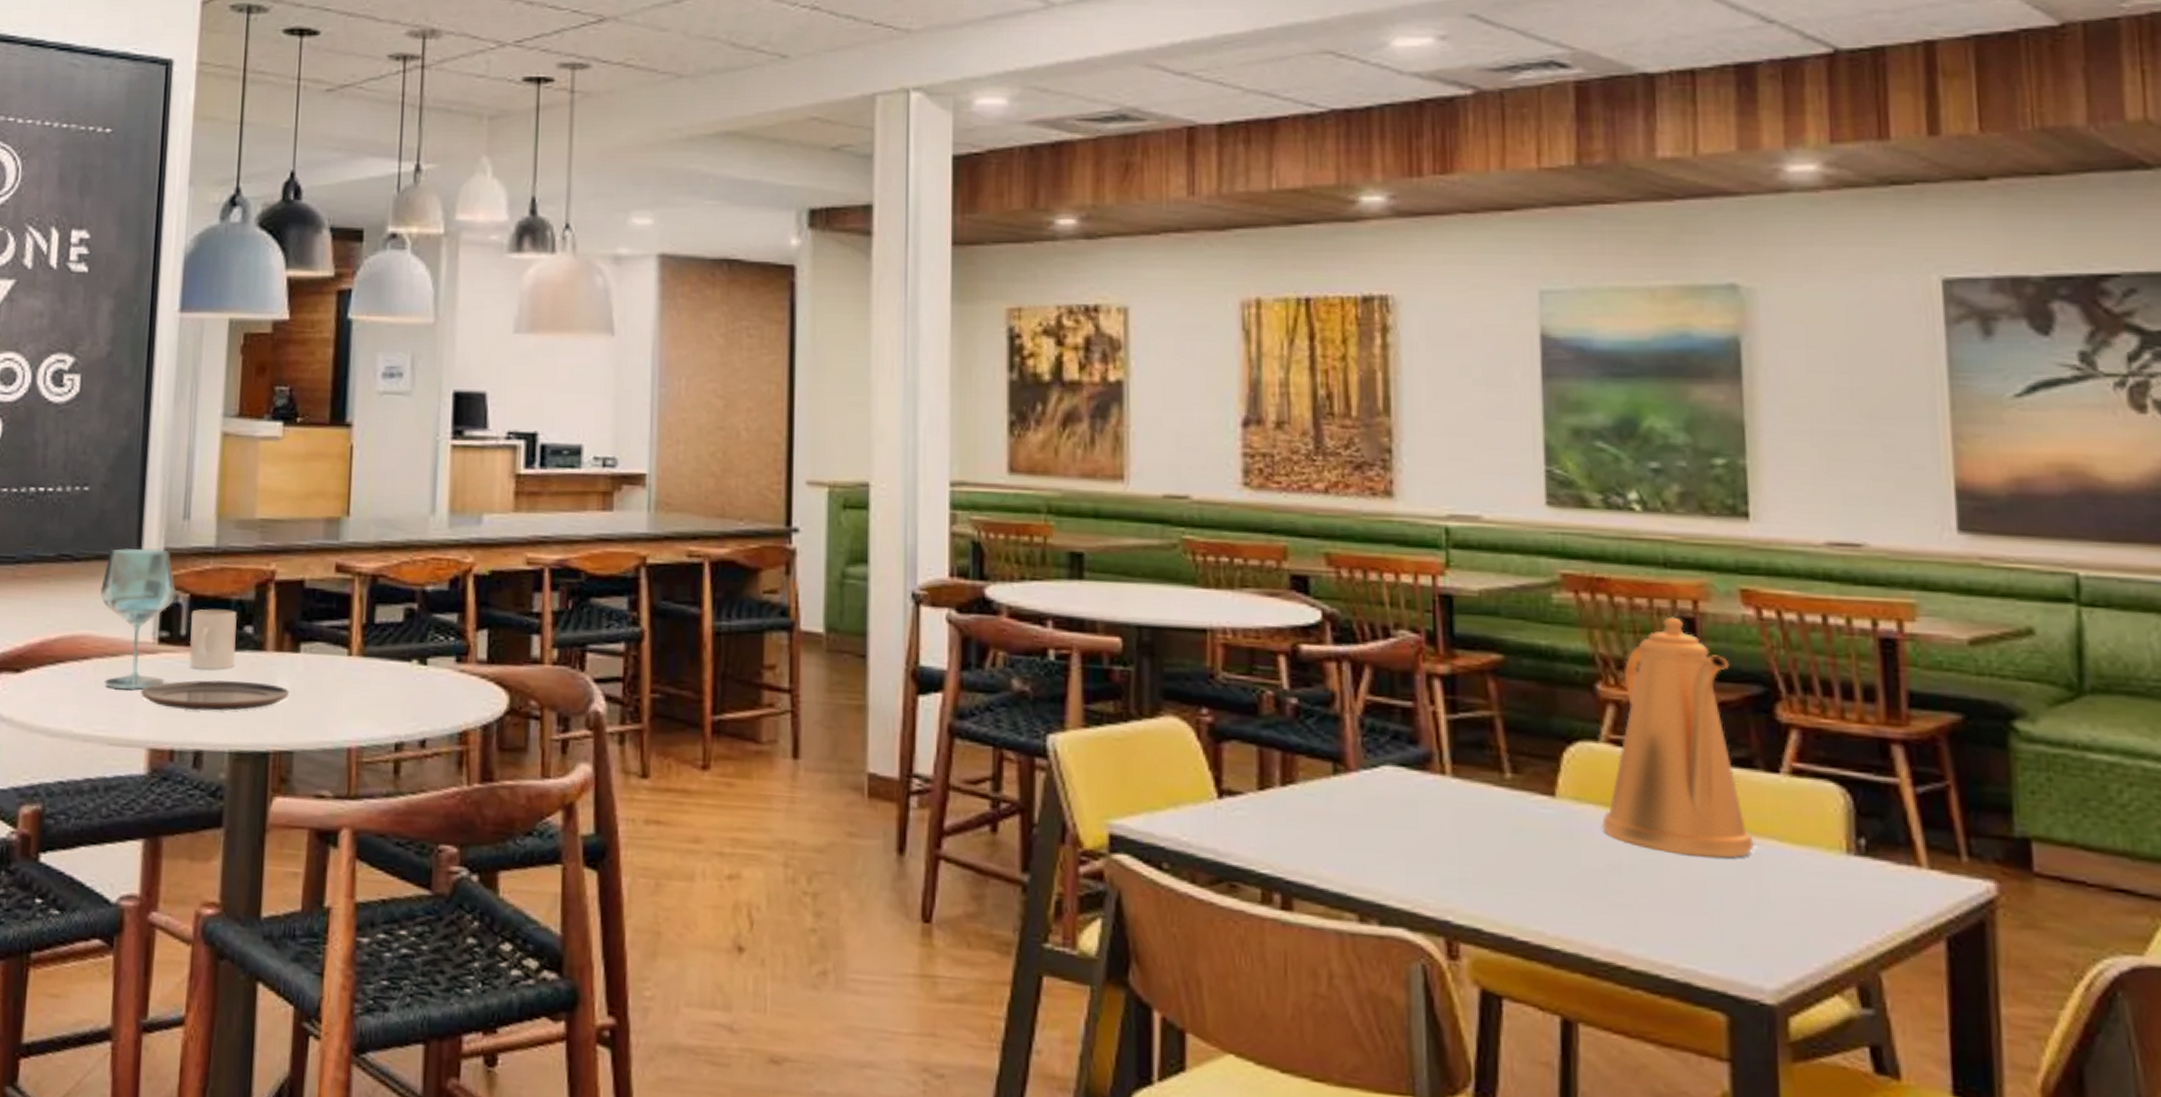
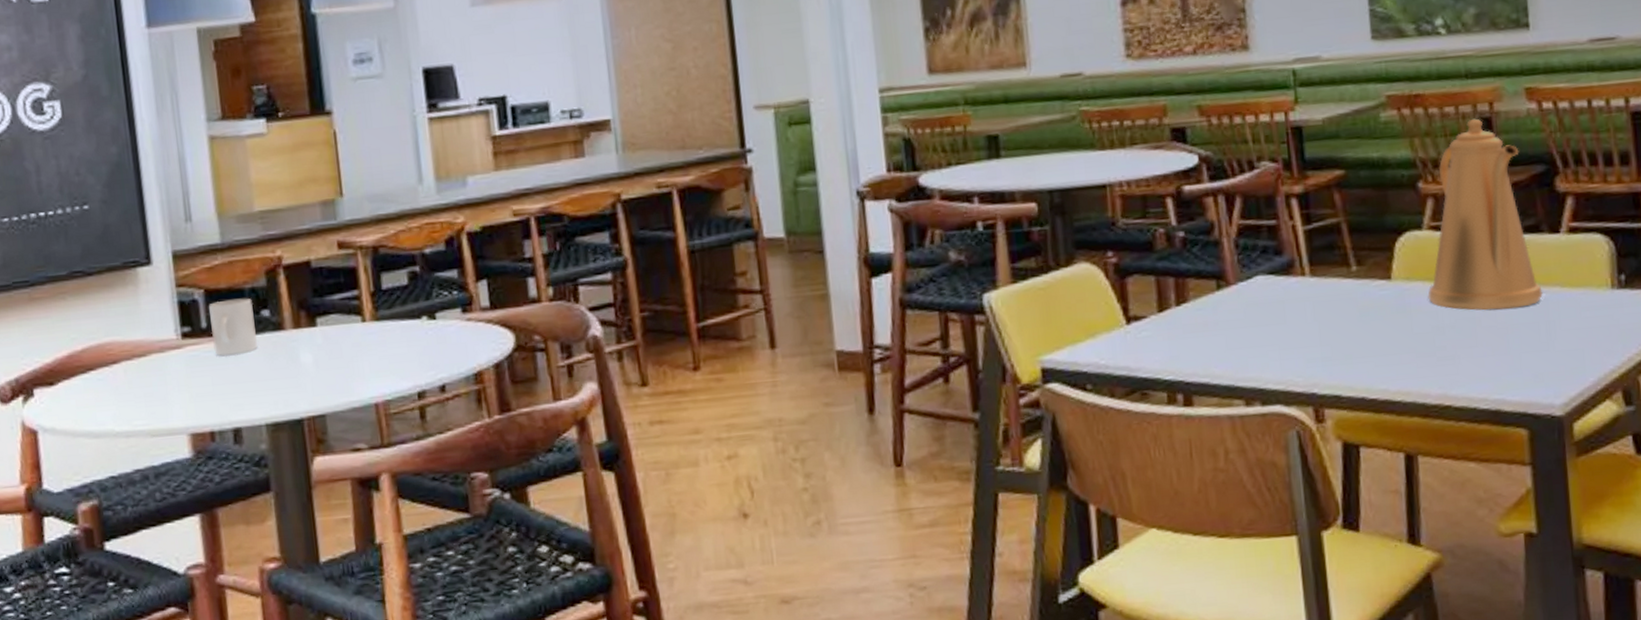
wine glass: present [99,548,176,690] -> none [117,252,194,386]
plate: present [141,679,289,711] -> none [173,358,313,394]

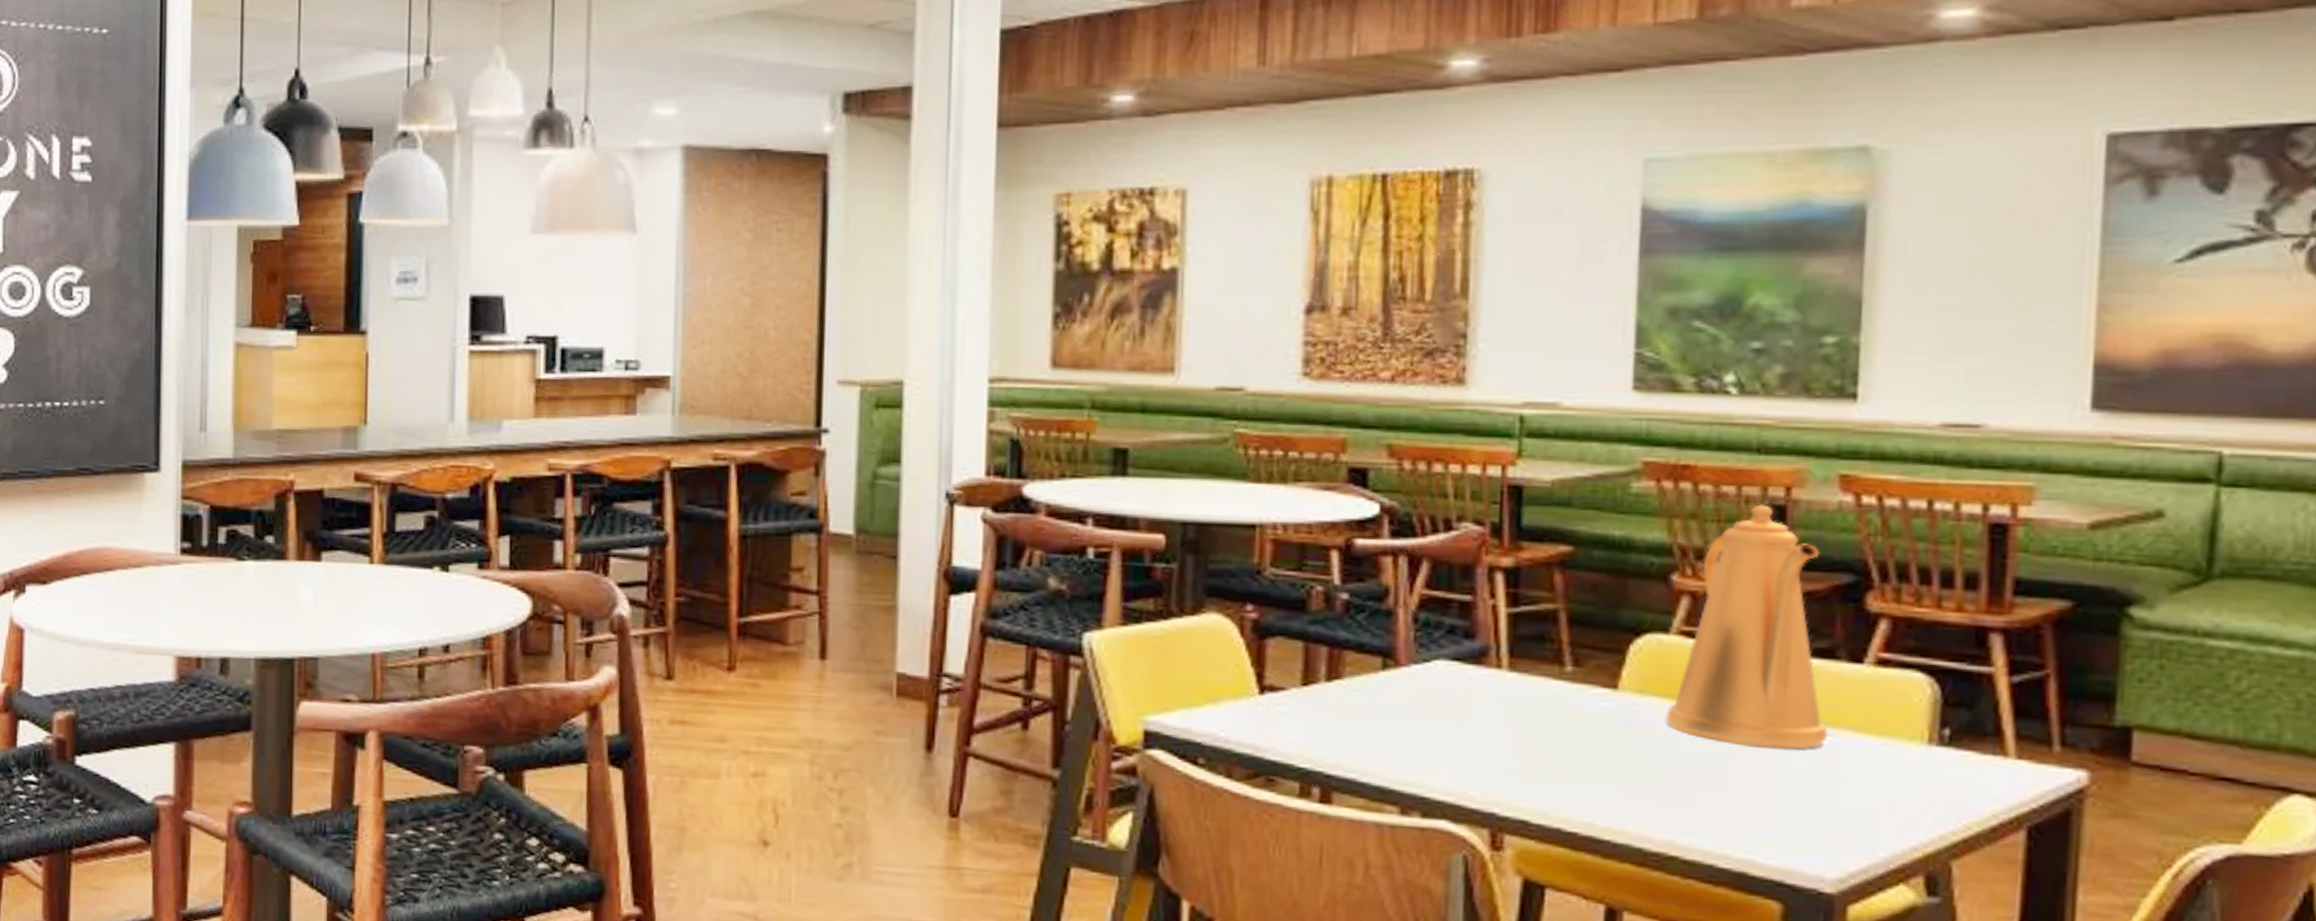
cup: present [208,298,258,357] -> none [211,519,258,581]

